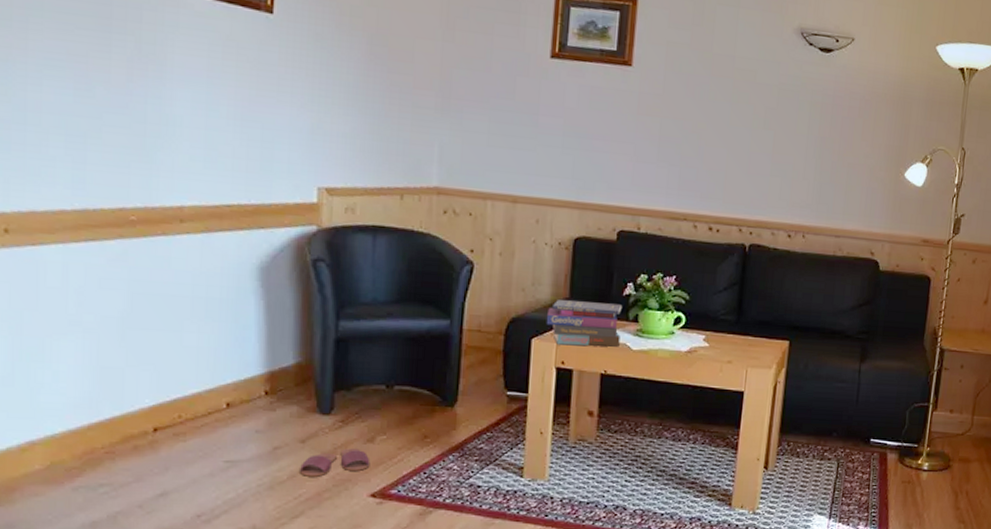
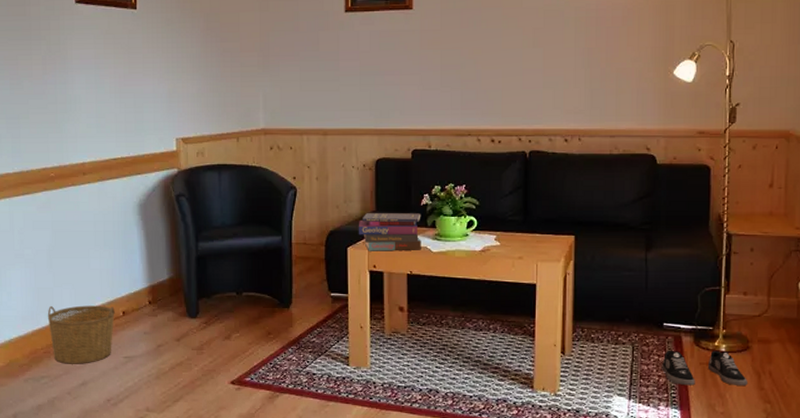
basket: none [113,392,216,469] -> present [47,305,115,364]
slippers: present [300,448,371,477] -> none [177,345,229,368]
shoe: none [865,467,945,505] -> present [662,350,747,386]

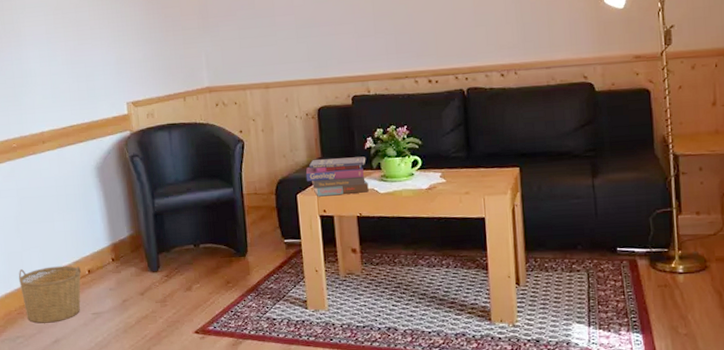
shoe: present [662,350,747,386] -> none [619,272,709,309]

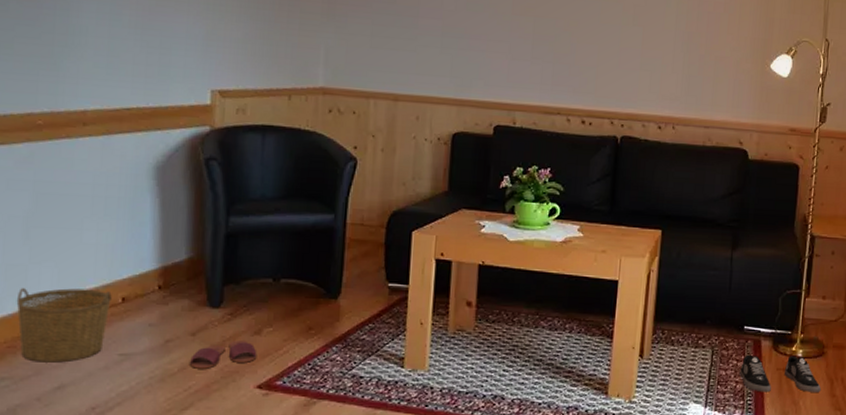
slippers: none [143,296,191,321] -> present [190,340,257,369]
books: present [305,156,369,197] -> none [425,193,500,238]
shoe: none [619,272,709,309] -> present [740,354,821,393]

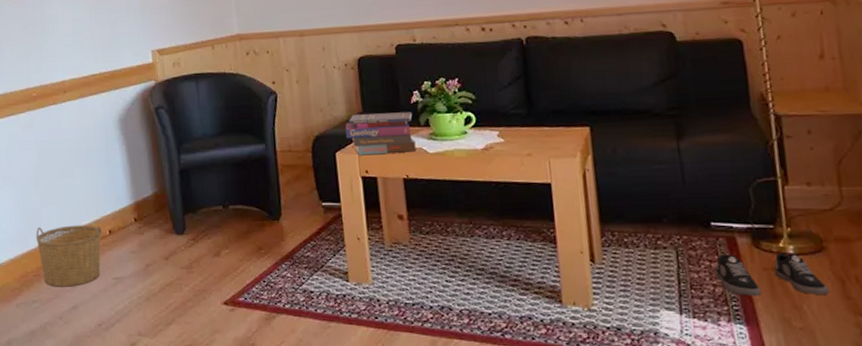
slippers: present [190,340,257,369] -> none [167,262,220,289]
books: none [425,193,500,238] -> present [345,112,416,156]

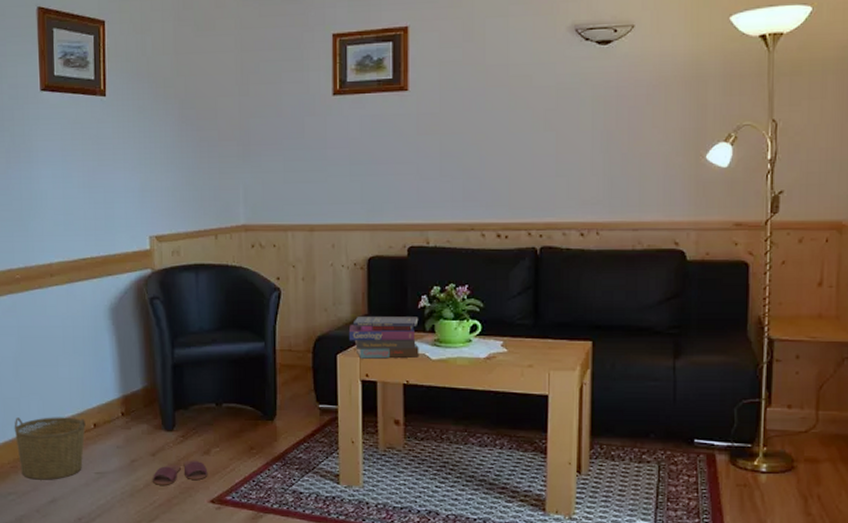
slippers: none [167,262,220,289] -> present [153,460,208,485]
shoe: present [715,252,829,296] -> none [692,469,792,510]

